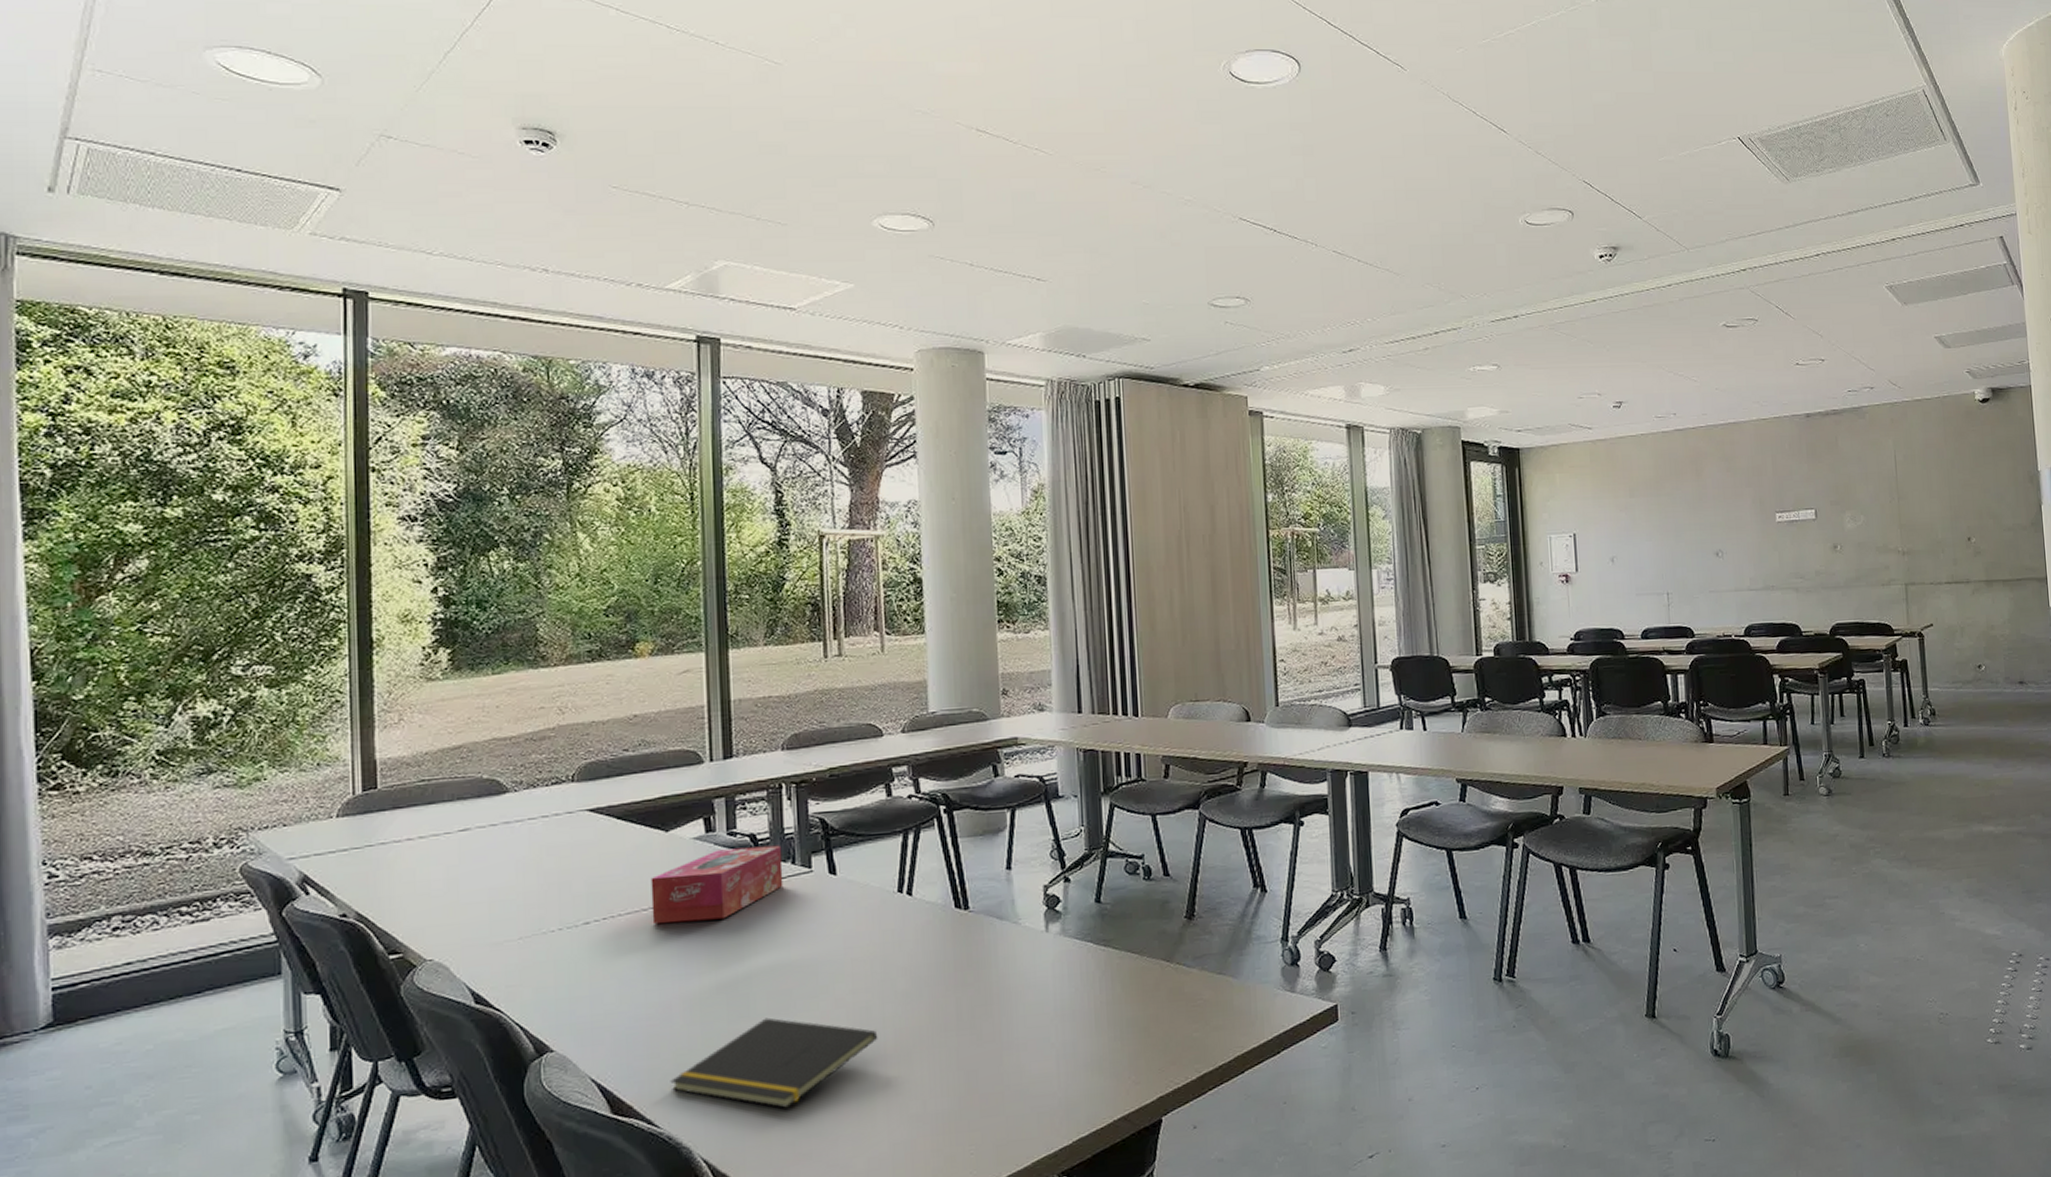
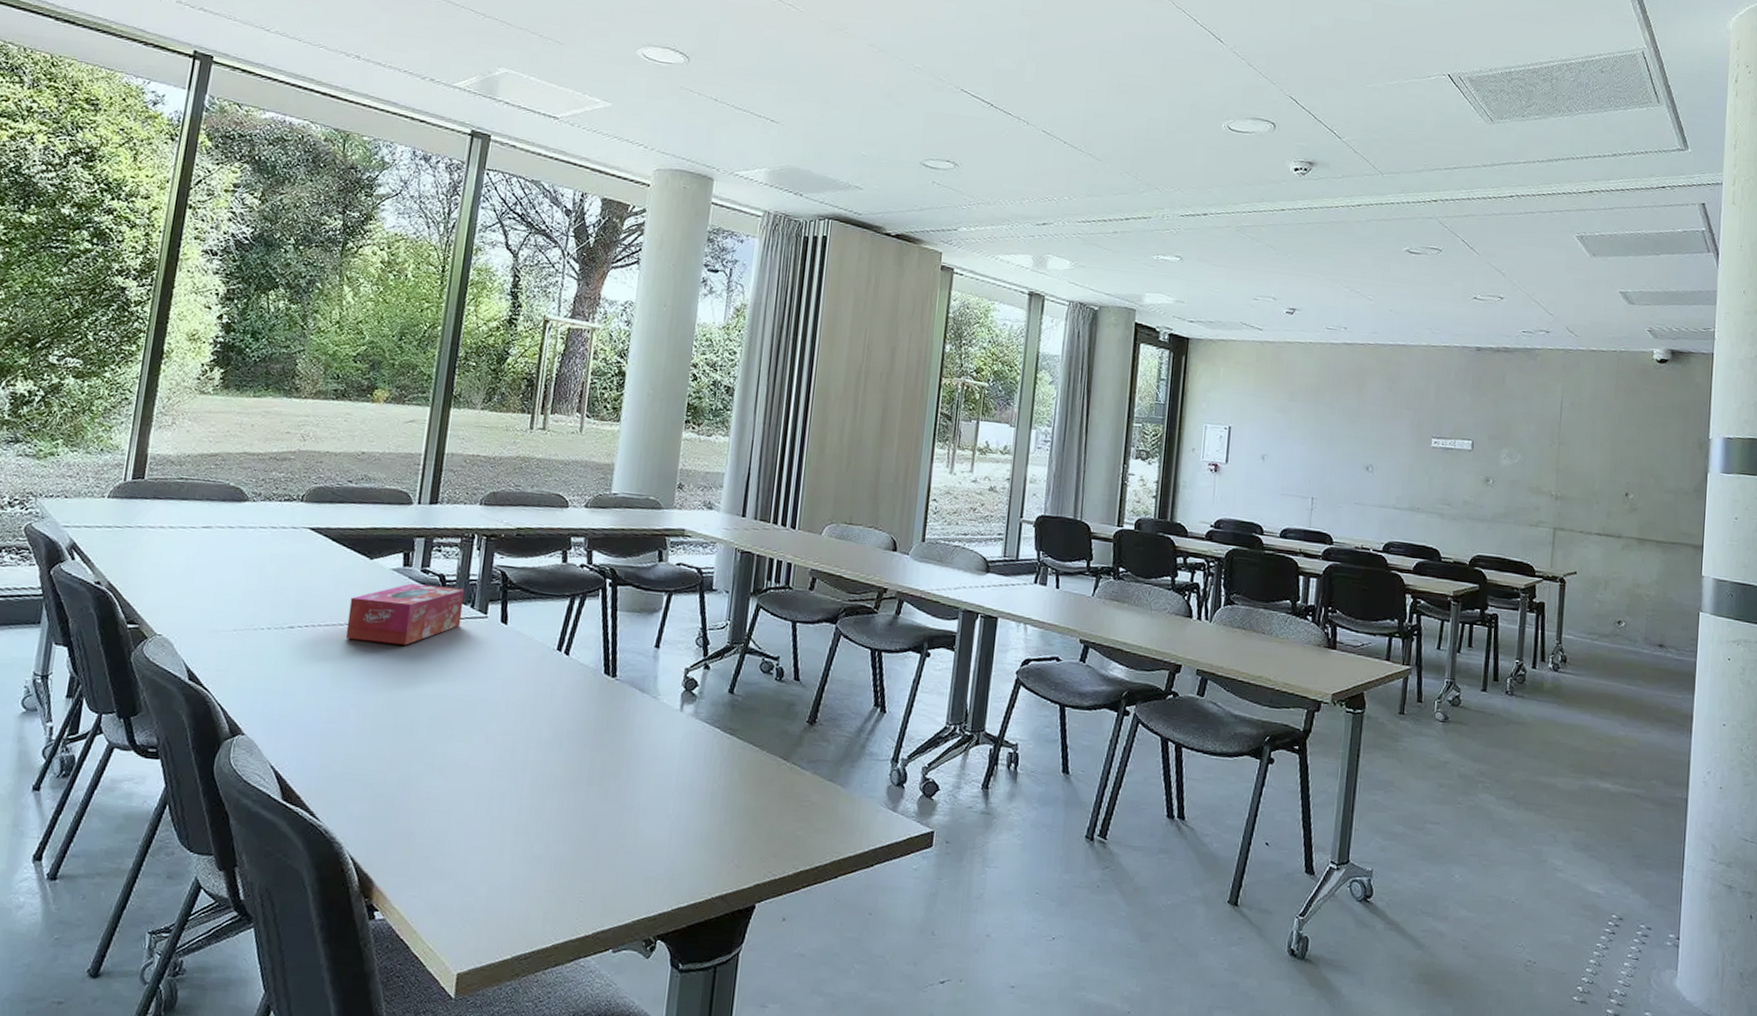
notepad: present [670,1017,878,1108] -> none [335,741,518,825]

